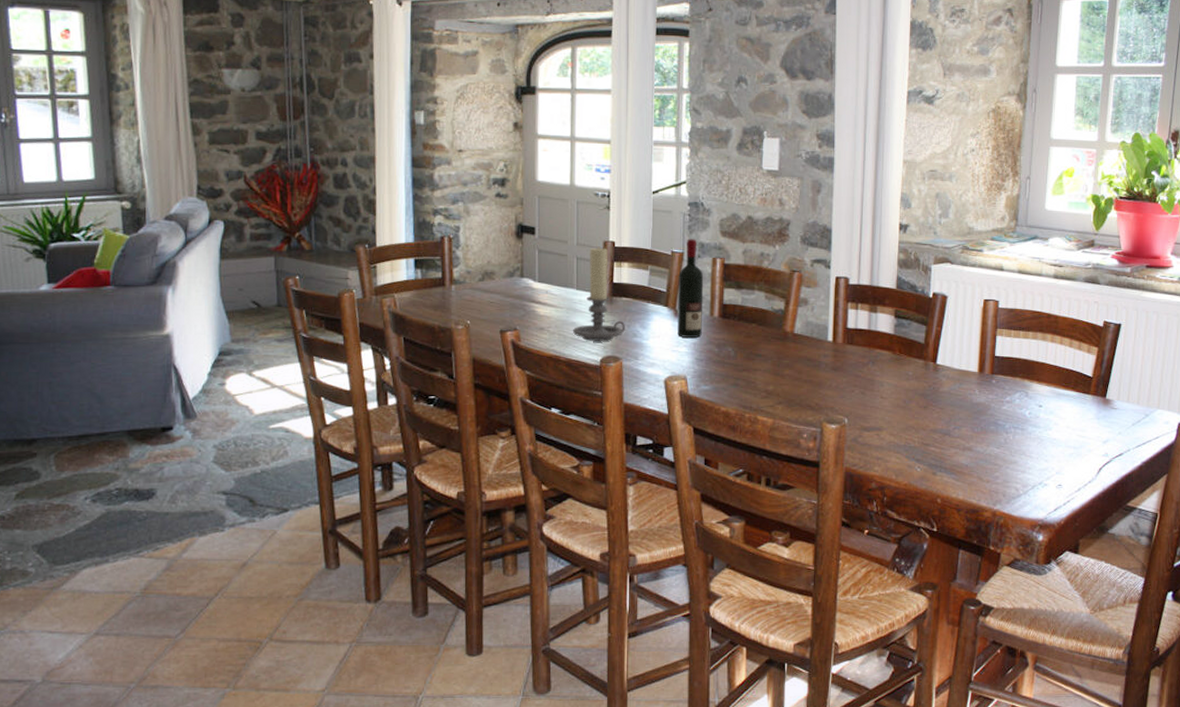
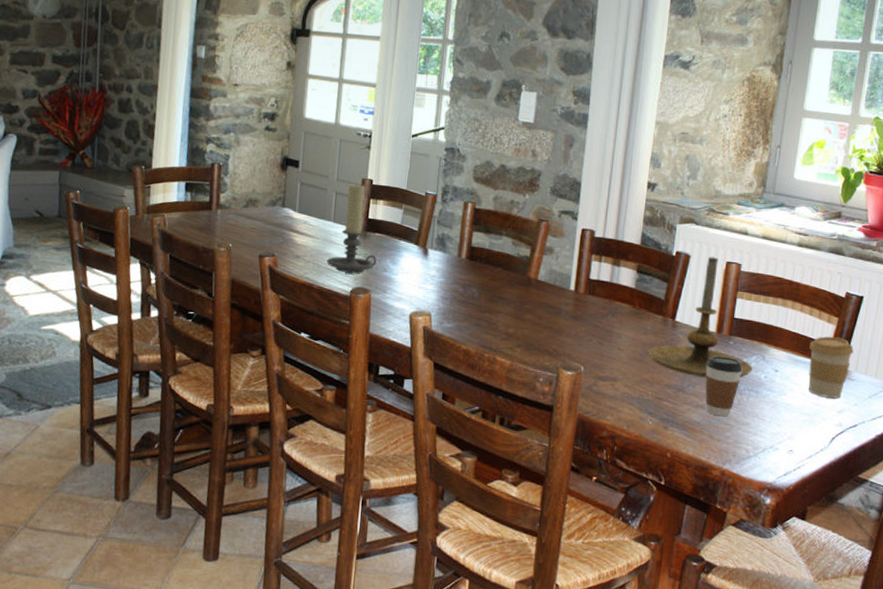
wine bottle: present [677,239,704,338] -> none [425,182,455,277]
candle holder: none [912,295,1017,419] -> present [648,256,753,377]
coffee cup: none [970,396,1007,457] -> present [705,356,743,417]
coffee cup: none [1071,367,1115,428] -> present [809,336,854,398]

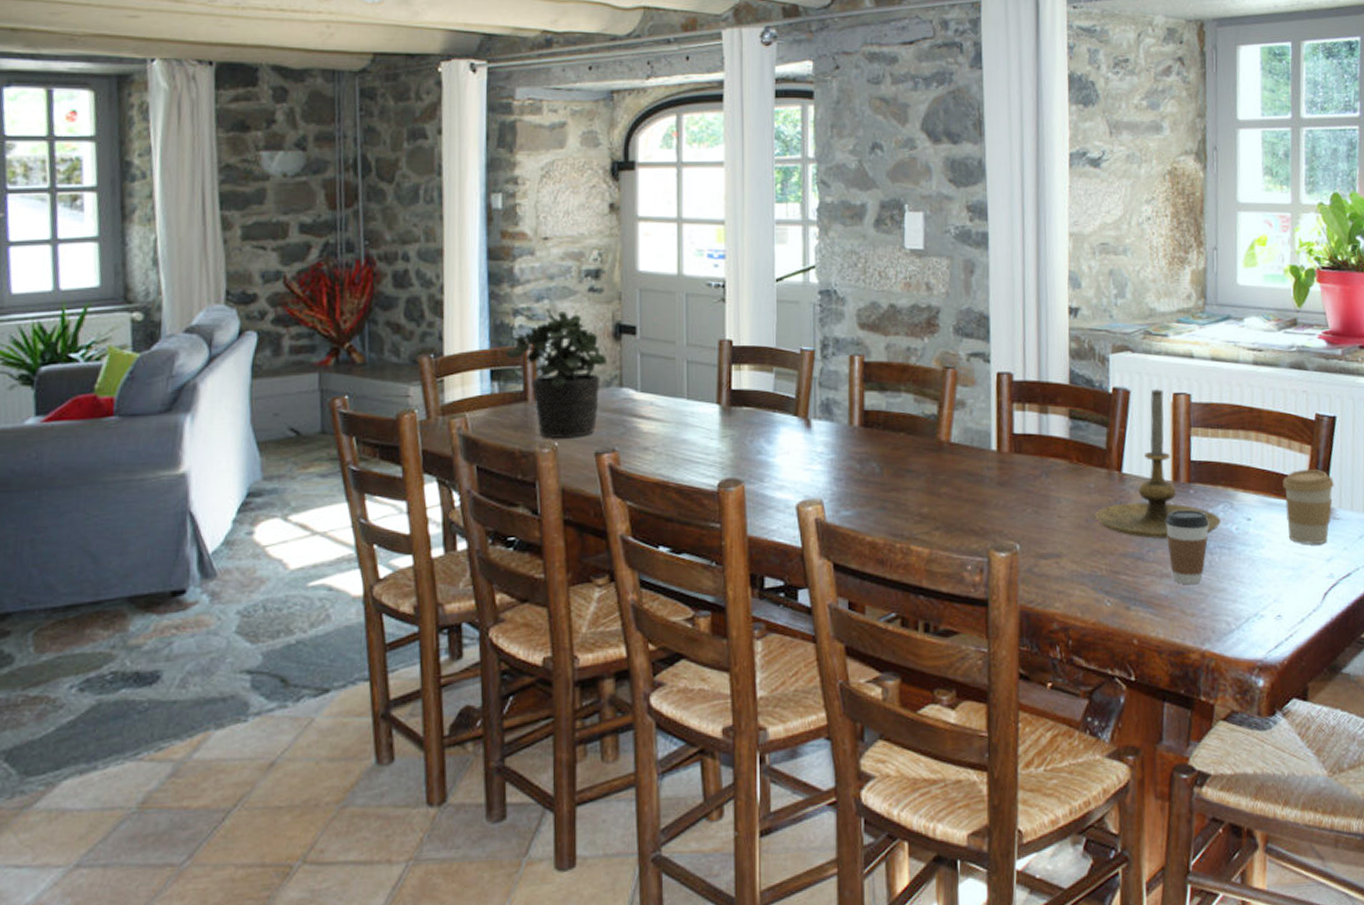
potted plant: none [198,139,275,242] -> present [506,307,608,439]
candle holder: present [327,183,377,274] -> none [684,346,747,462]

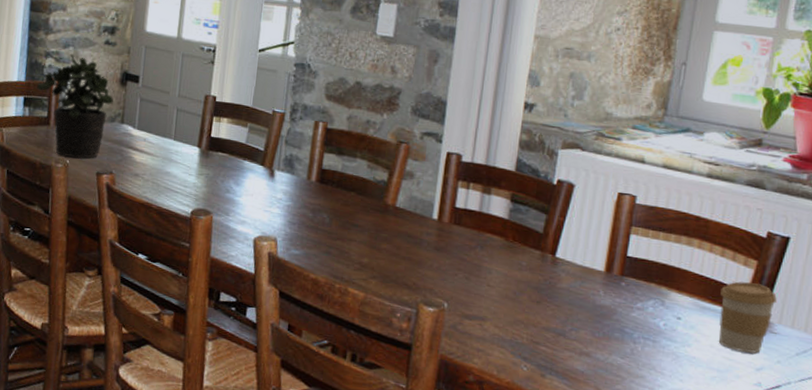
candle holder: present [1095,388,1221,539] -> none [523,186,649,324]
coffee cup: present [1165,509,1209,585] -> none [591,298,637,368]

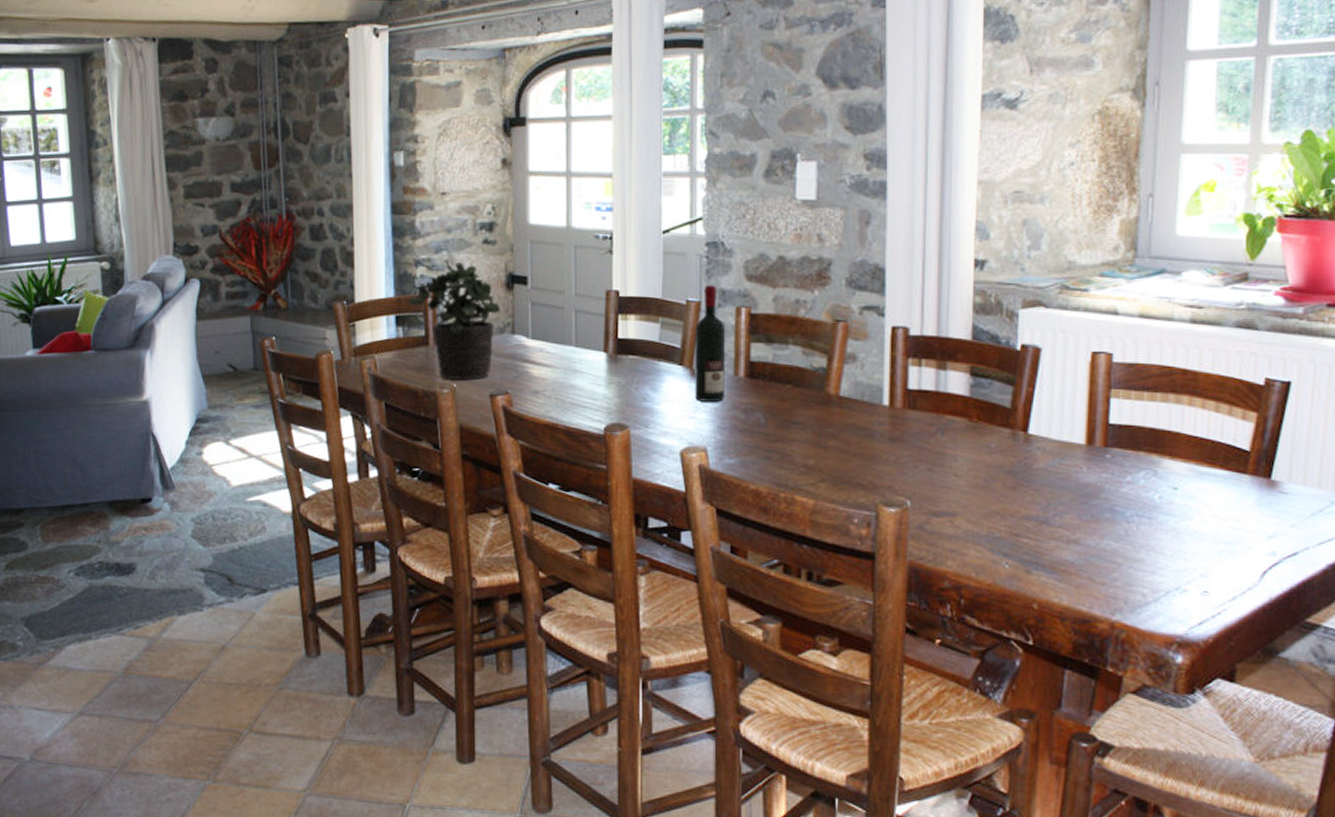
wine bottle: none [271,99,304,200] -> present [695,285,726,402]
coffee cup: present [719,281,777,354] -> none [1219,439,1283,519]

